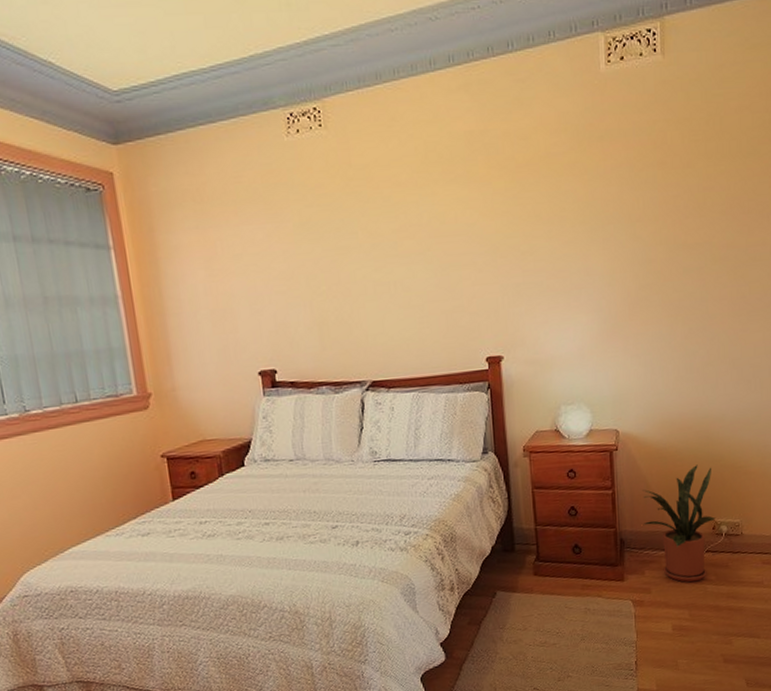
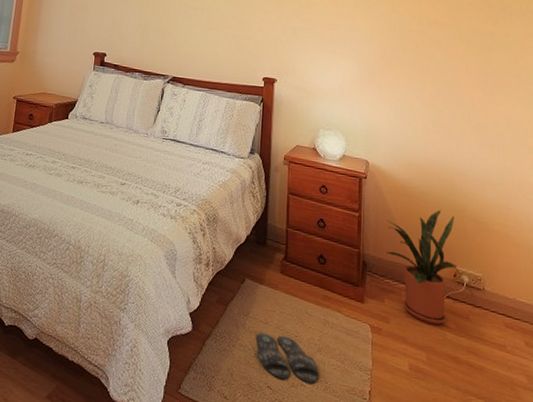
slippers: none [515,635,585,679] -> present [256,332,319,384]

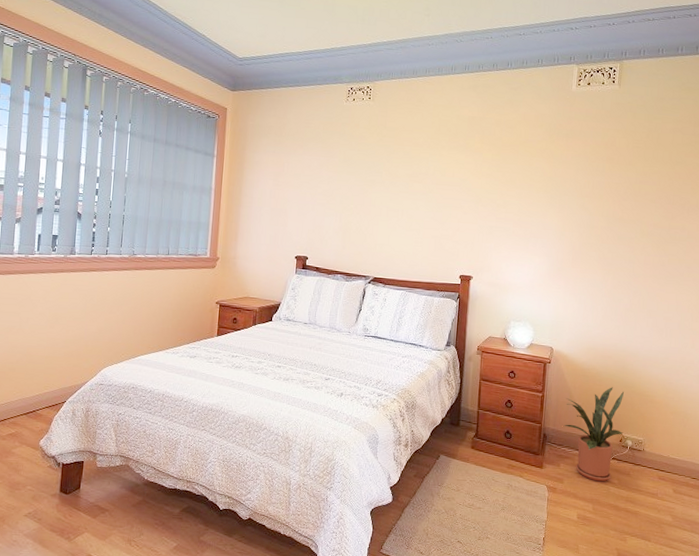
slippers: present [256,332,319,384] -> none [448,498,502,537]

